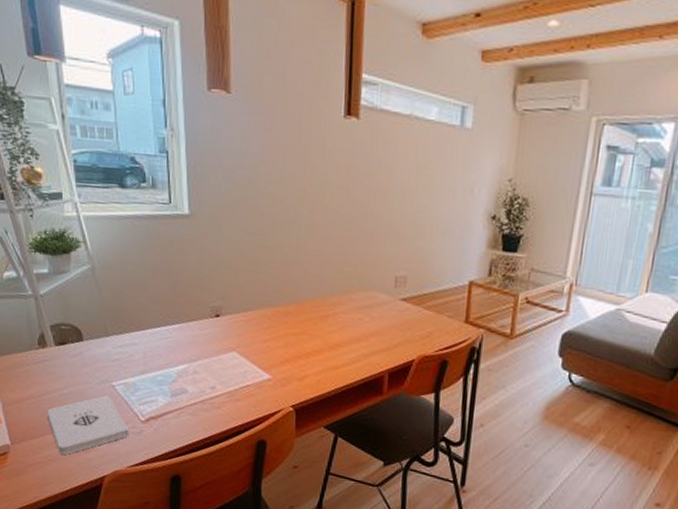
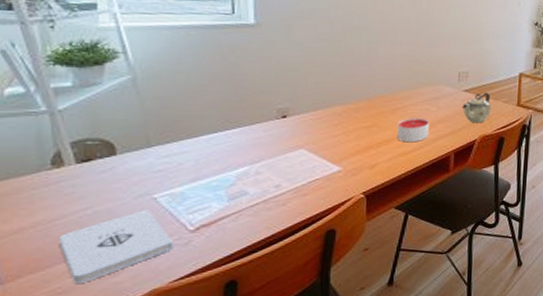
candle: none [326,327,361,356] -> present [396,117,429,143]
teapot: none [399,303,434,341] -> present [462,93,492,124]

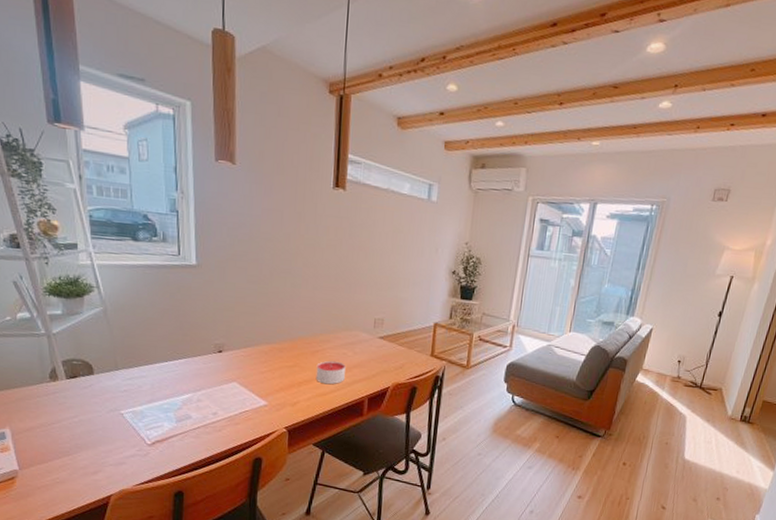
notepad: present [58,209,174,283] -> none [56,422,136,477]
teapot: present [462,93,492,124] -> none [377,341,406,371]

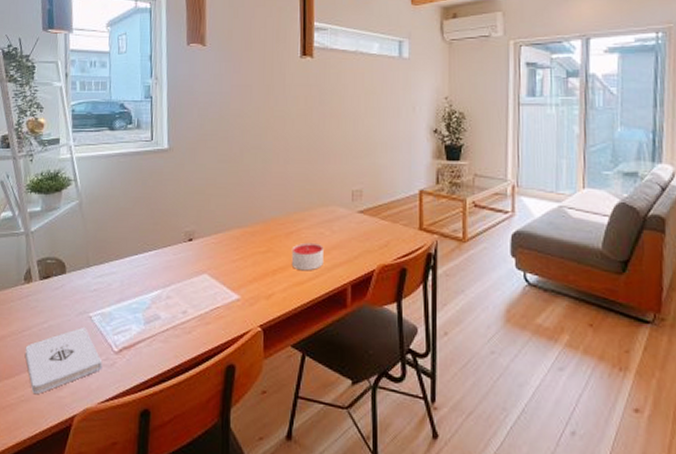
notepad: none [56,422,136,477] -> present [24,326,103,394]

